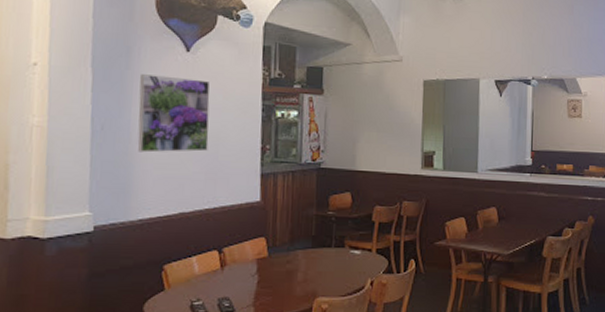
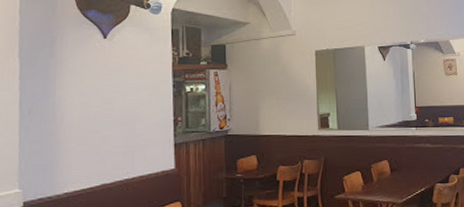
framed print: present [137,74,210,153] -> none [62,61,126,131]

